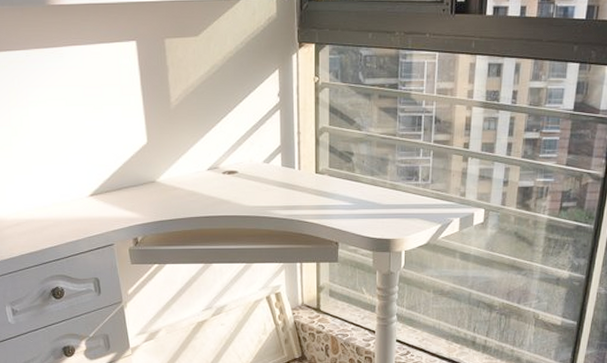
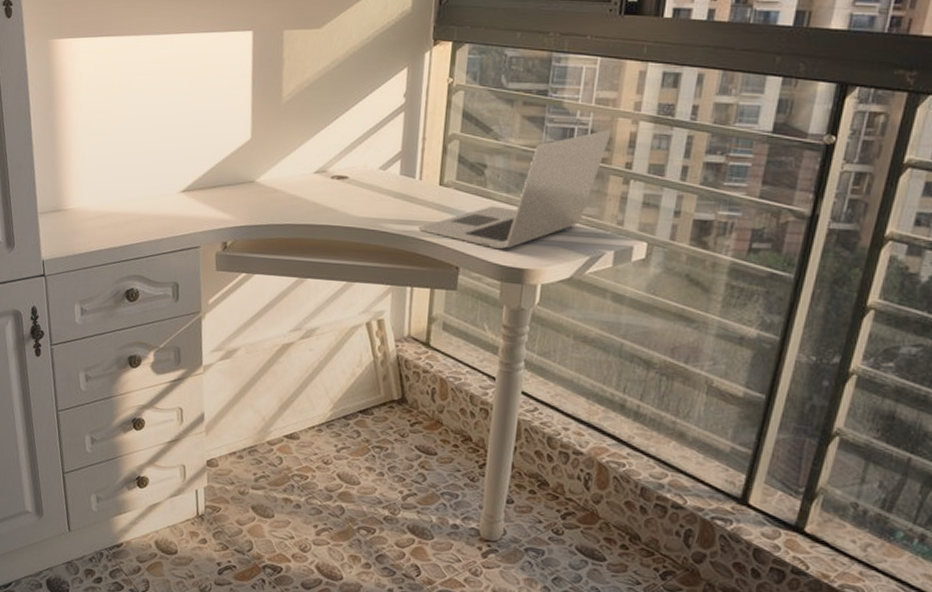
laptop: none [302,115,451,225] -> present [418,129,612,250]

